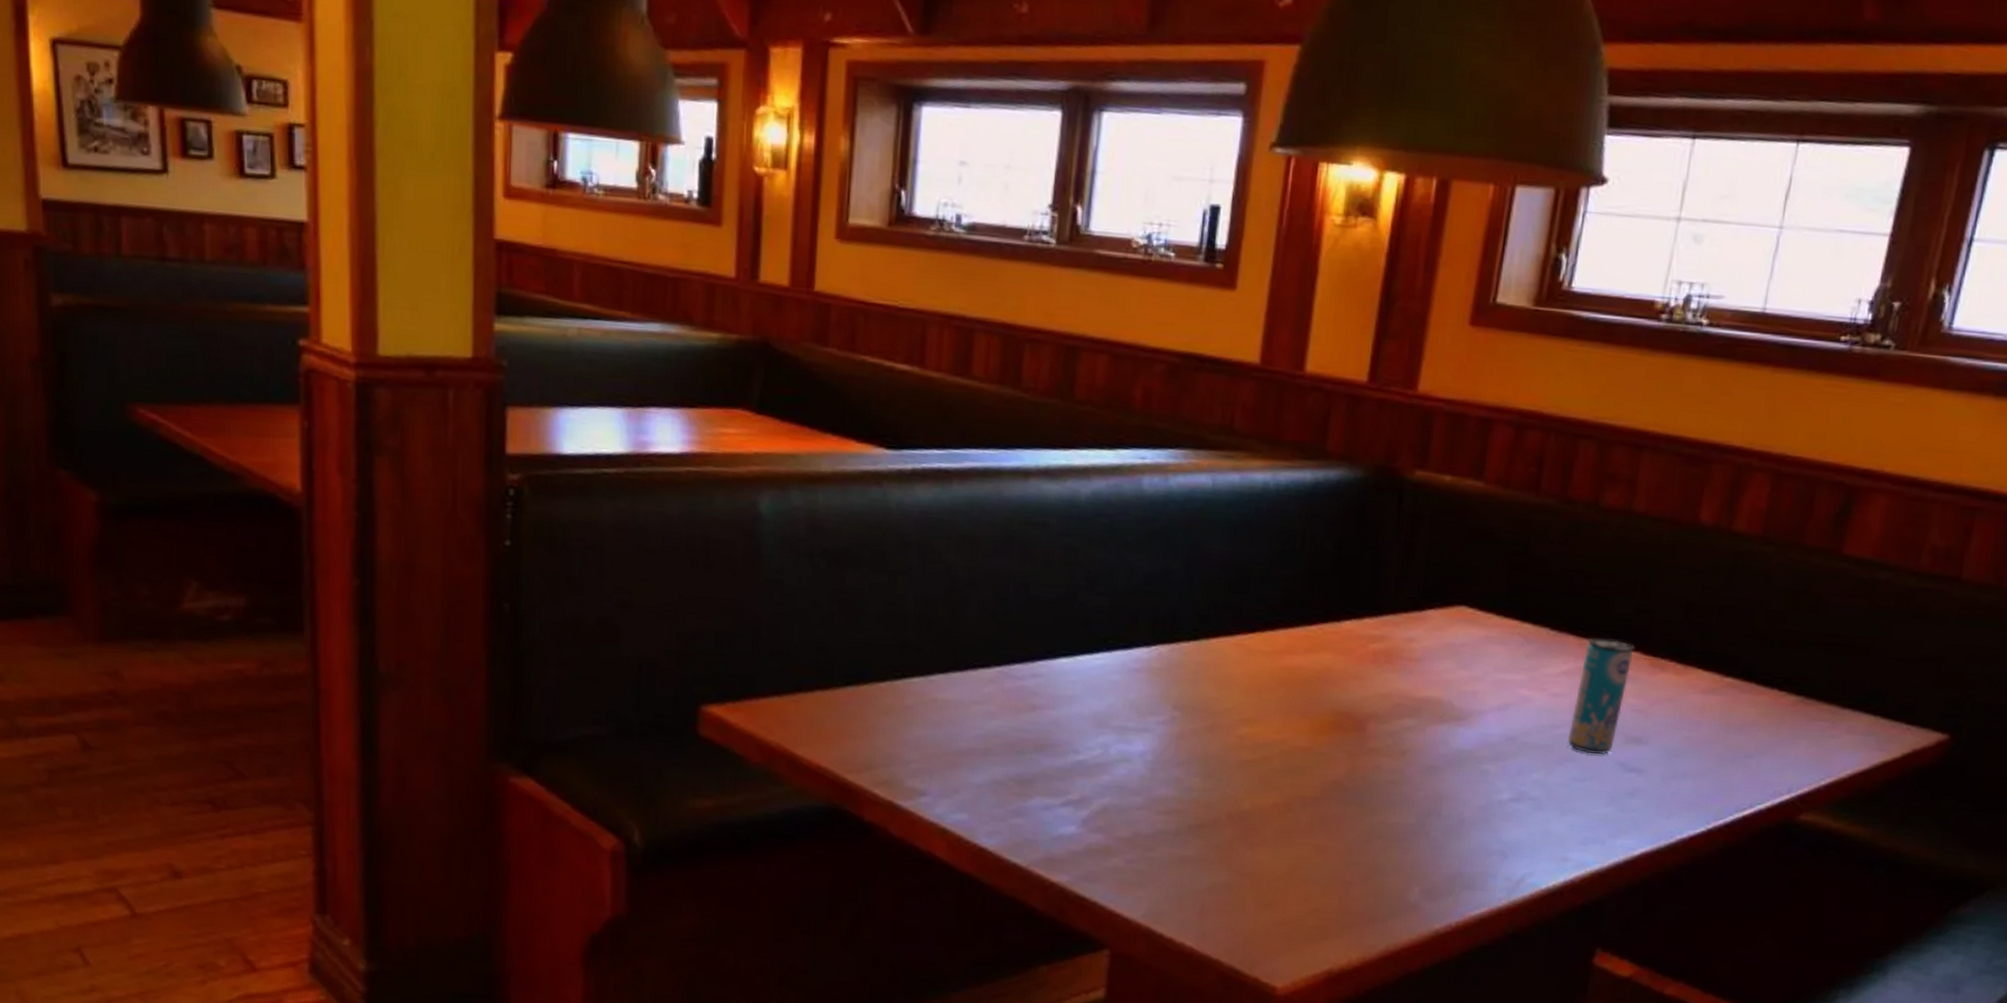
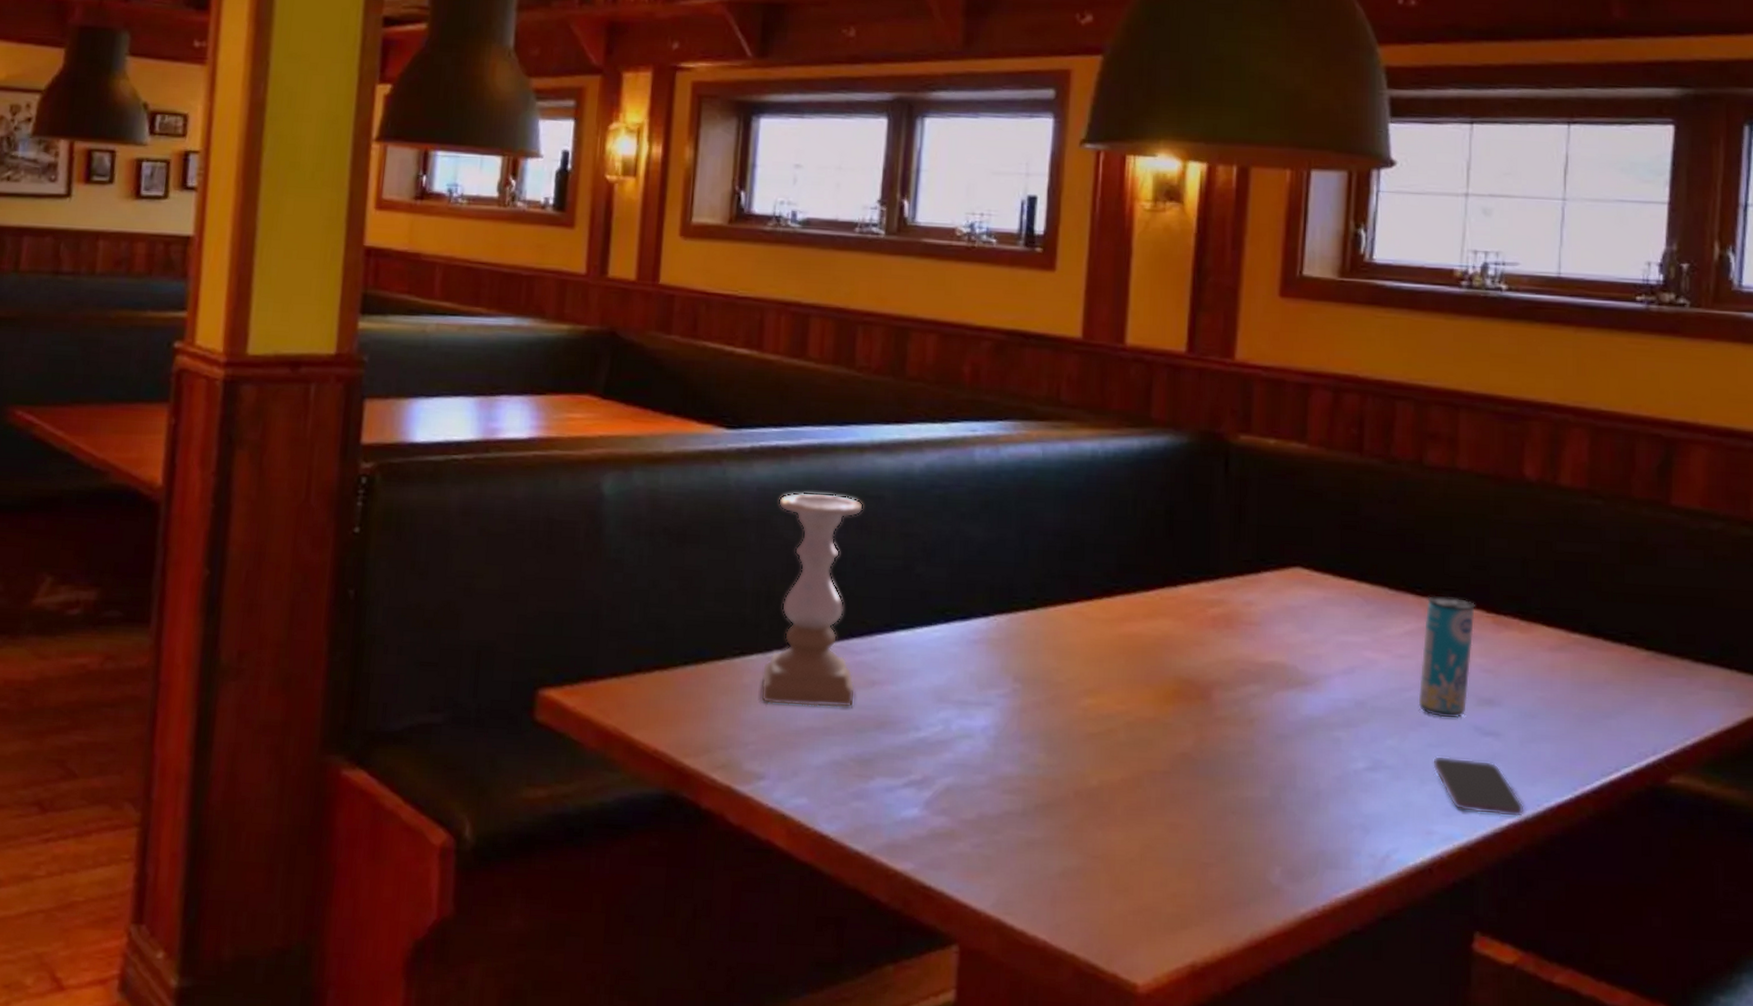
candle holder: none [922,516,1028,731] -> present [760,492,864,708]
smartphone: none [1574,789,1658,848] -> present [1432,755,1524,818]

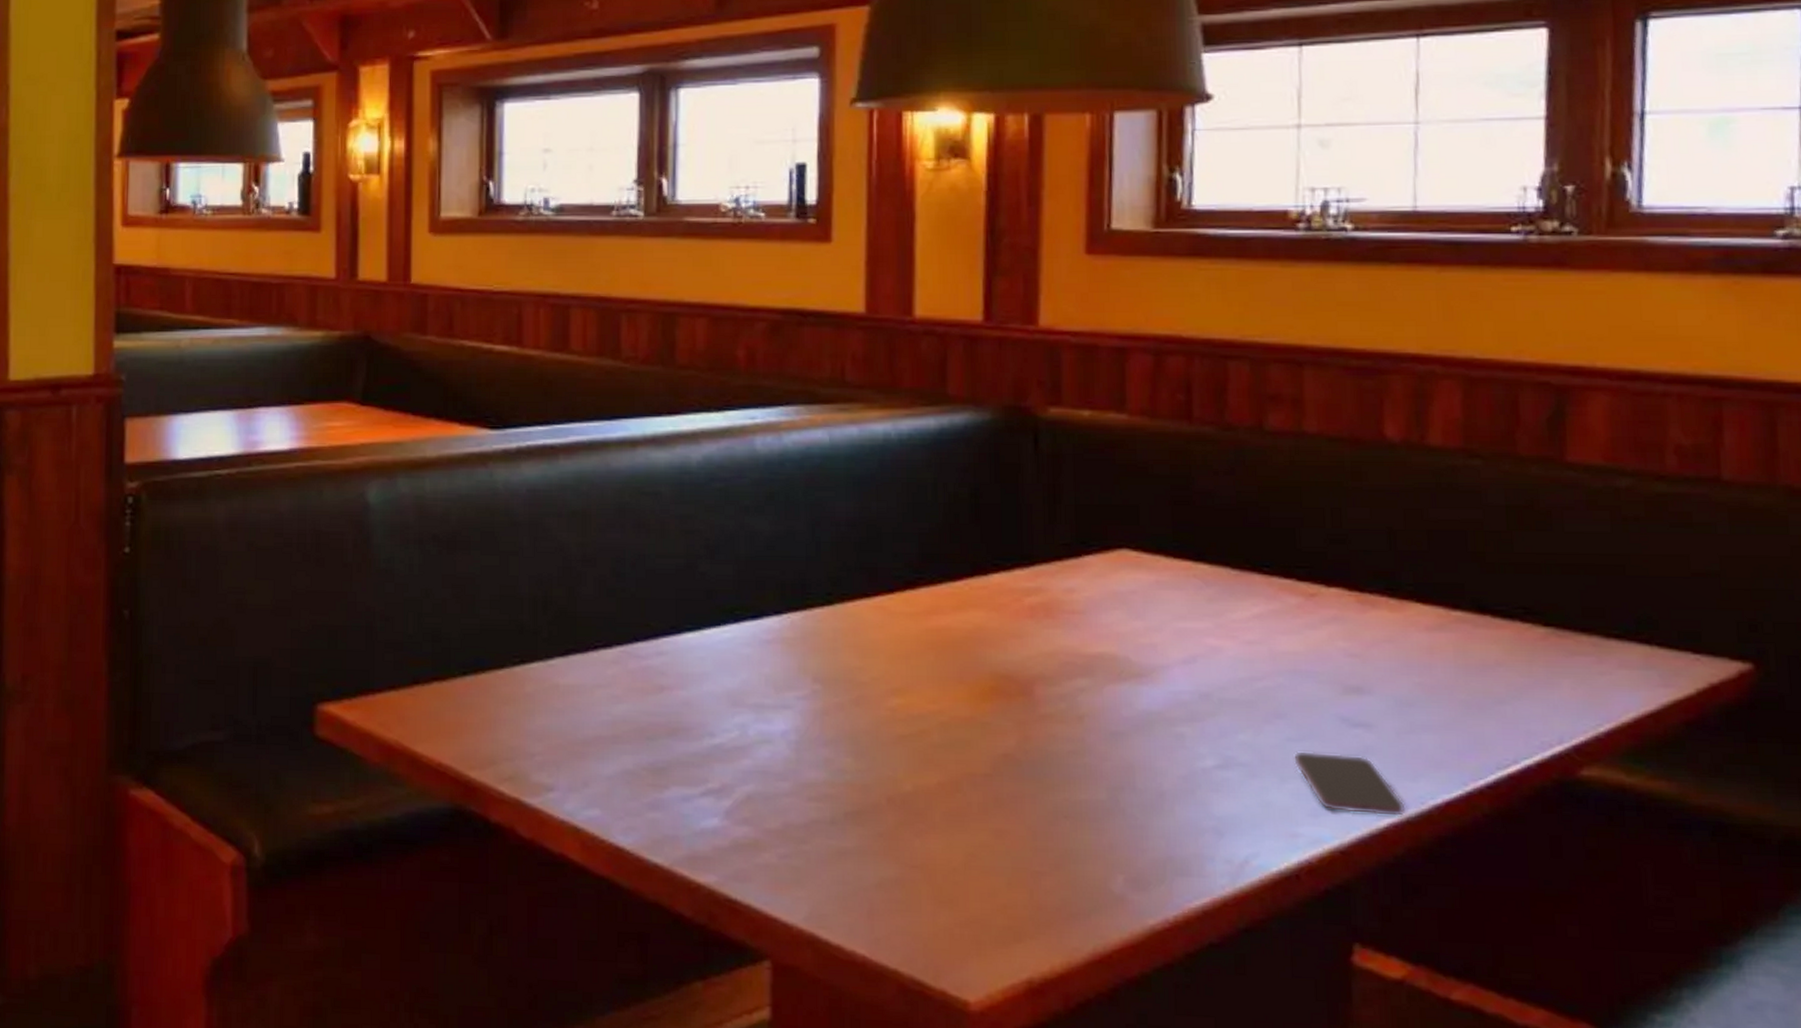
candle holder: present [760,492,864,708] -> none [544,491,644,715]
beverage can: present [1418,595,1475,719] -> none [1272,573,1335,709]

